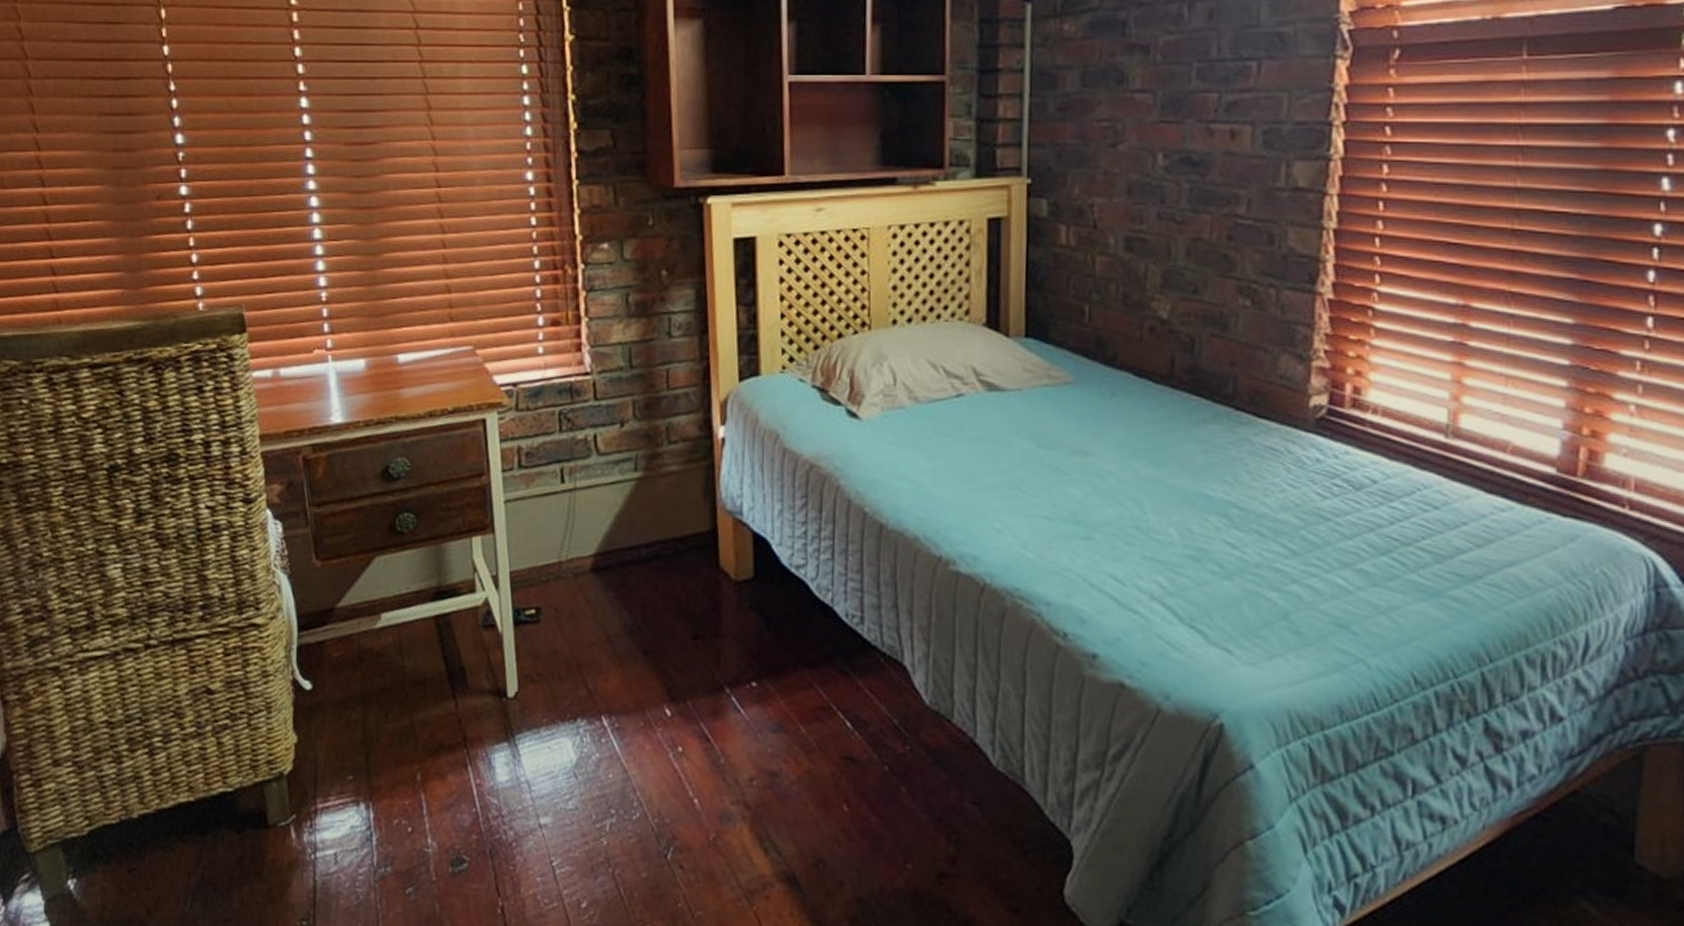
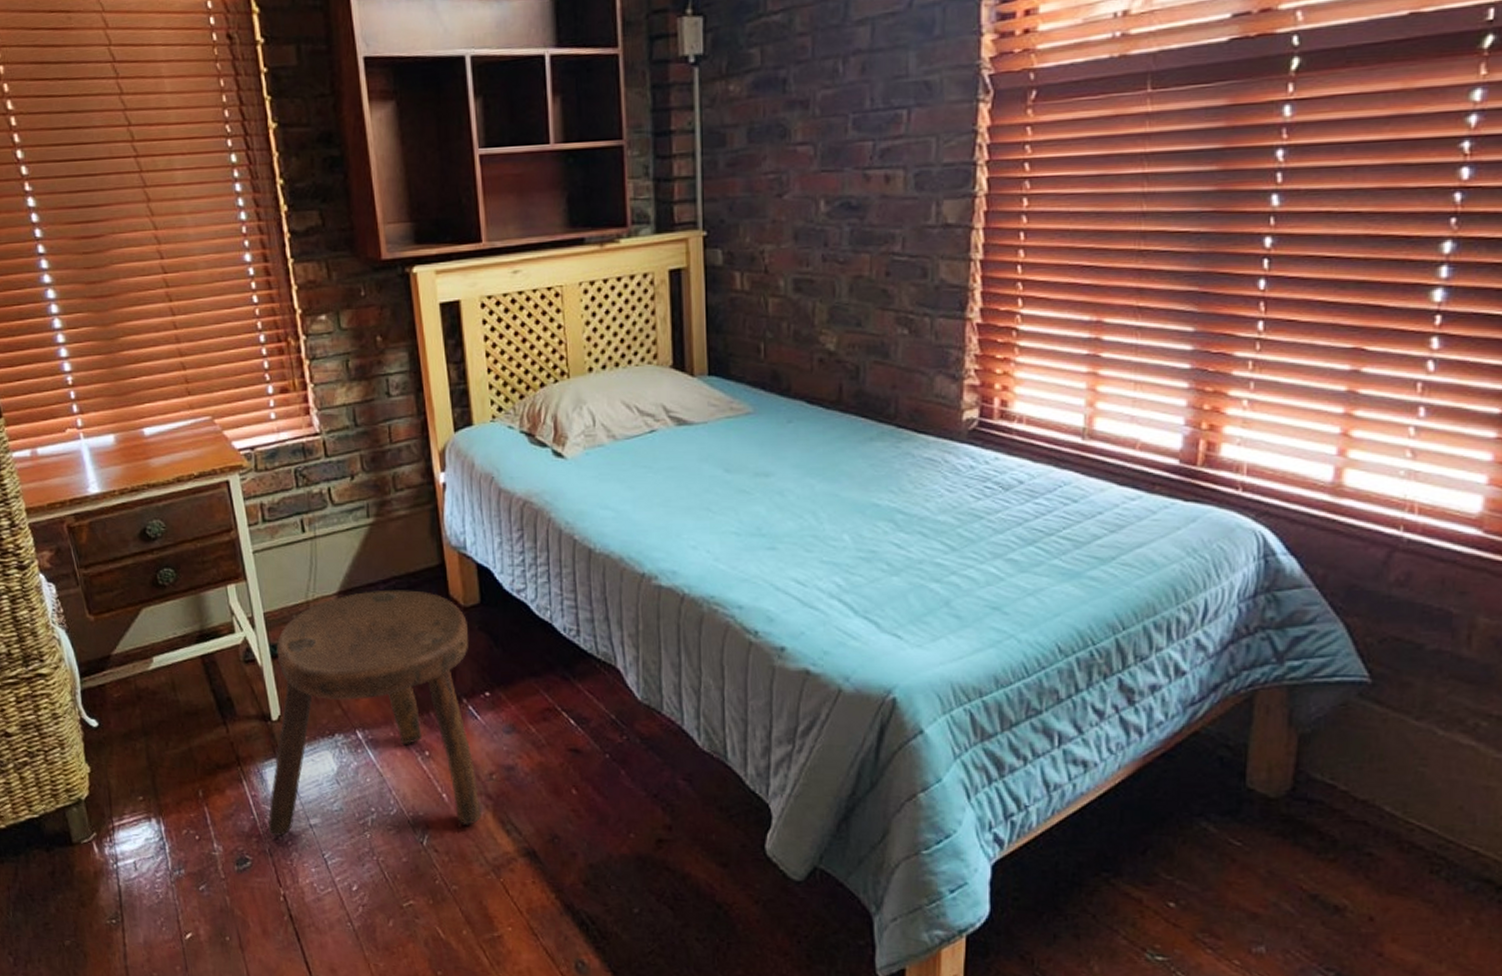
stool: none [491,555,737,839] -> present [268,590,481,836]

